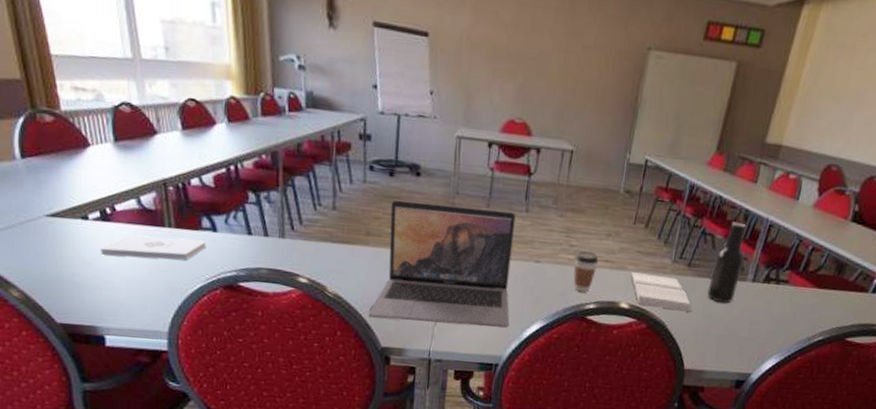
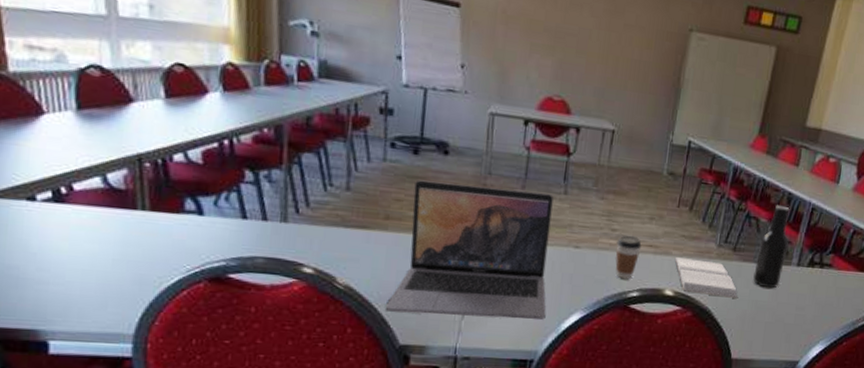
notepad: present [101,235,206,260] -> none [49,219,189,249]

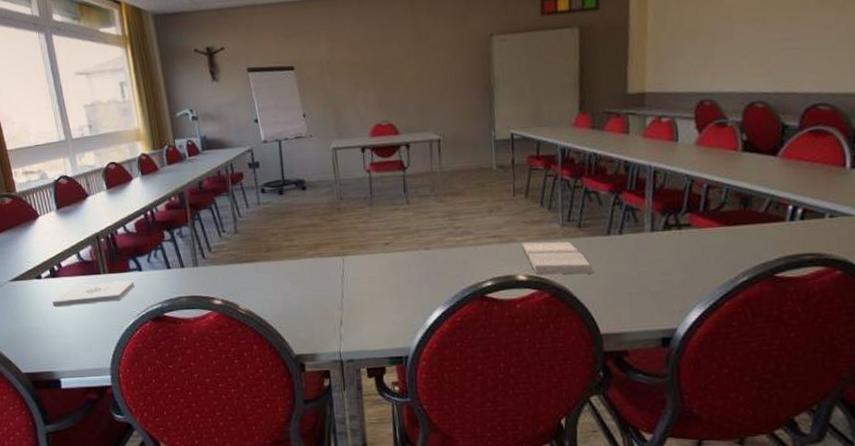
notepad: none [49,219,189,249] -> present [52,279,135,308]
laptop: present [385,180,554,320] -> none [278,207,411,328]
coffee cup: present [615,235,642,280] -> none [462,230,486,272]
beer bottle: present [753,205,790,289] -> none [604,174,637,259]

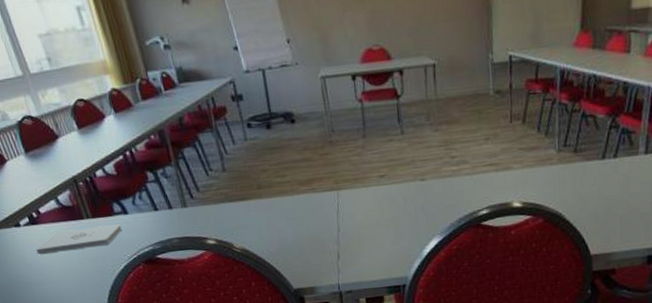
book: present [520,241,594,275] -> none [516,167,588,201]

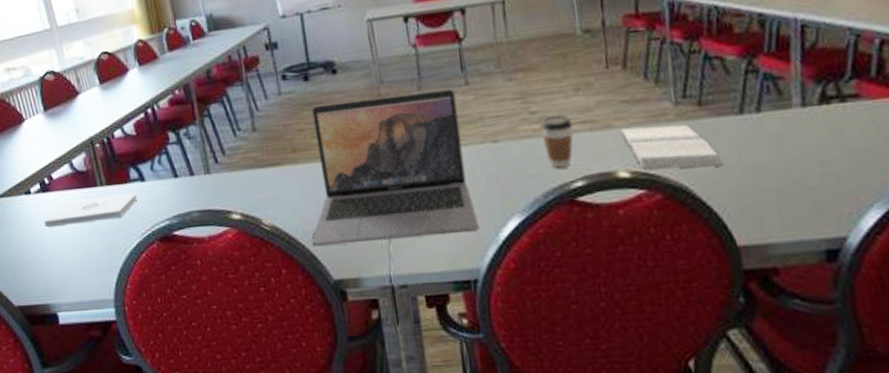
laptop: none [274,138,408,264] -> present [311,89,479,246]
coffee cup: none [458,158,483,201] -> present [540,114,573,169]
book: none [516,167,588,201] -> present [619,124,724,169]

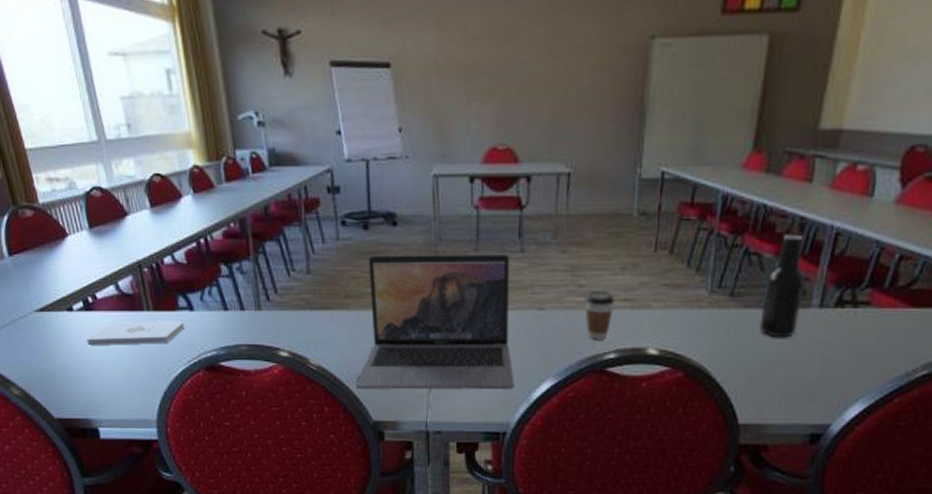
book: present [619,124,724,169] -> none [656,310,742,353]
beer bottle: none [735,32,783,145] -> present [759,234,806,338]

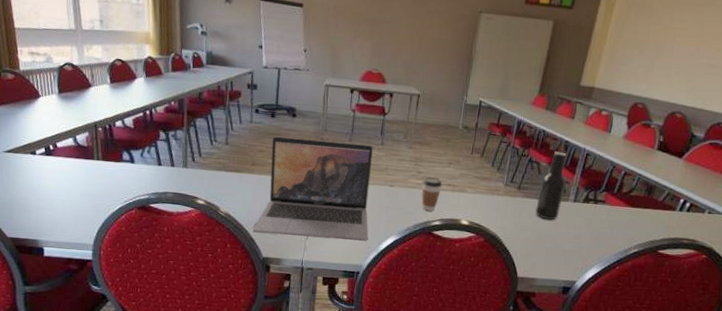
notepad: present [87,320,185,346] -> none [44,166,126,186]

